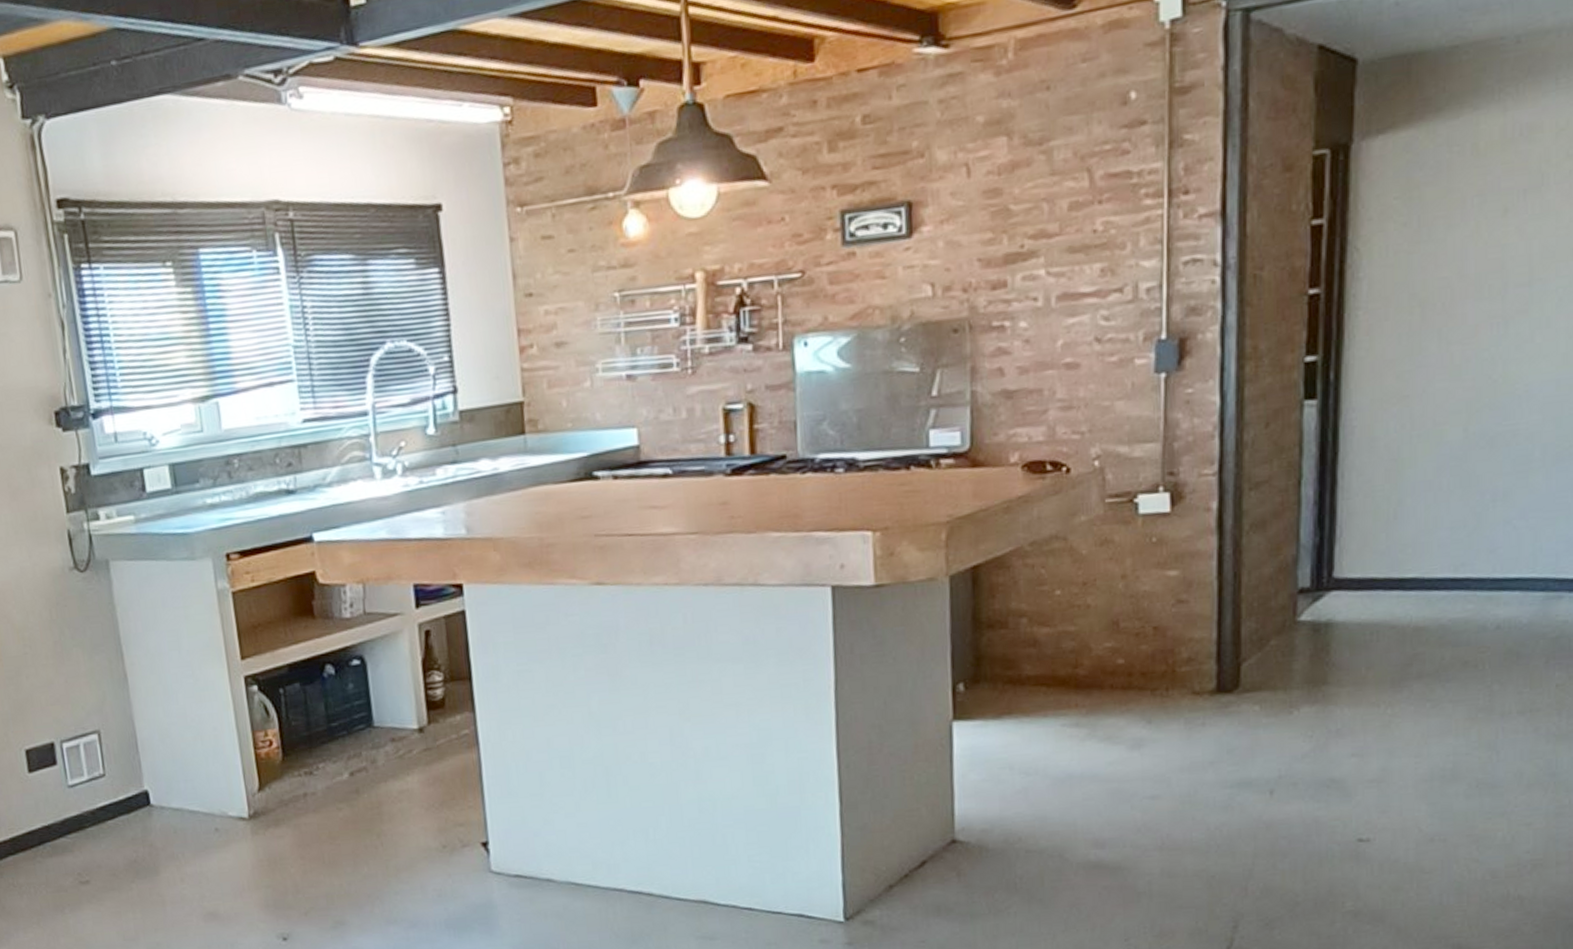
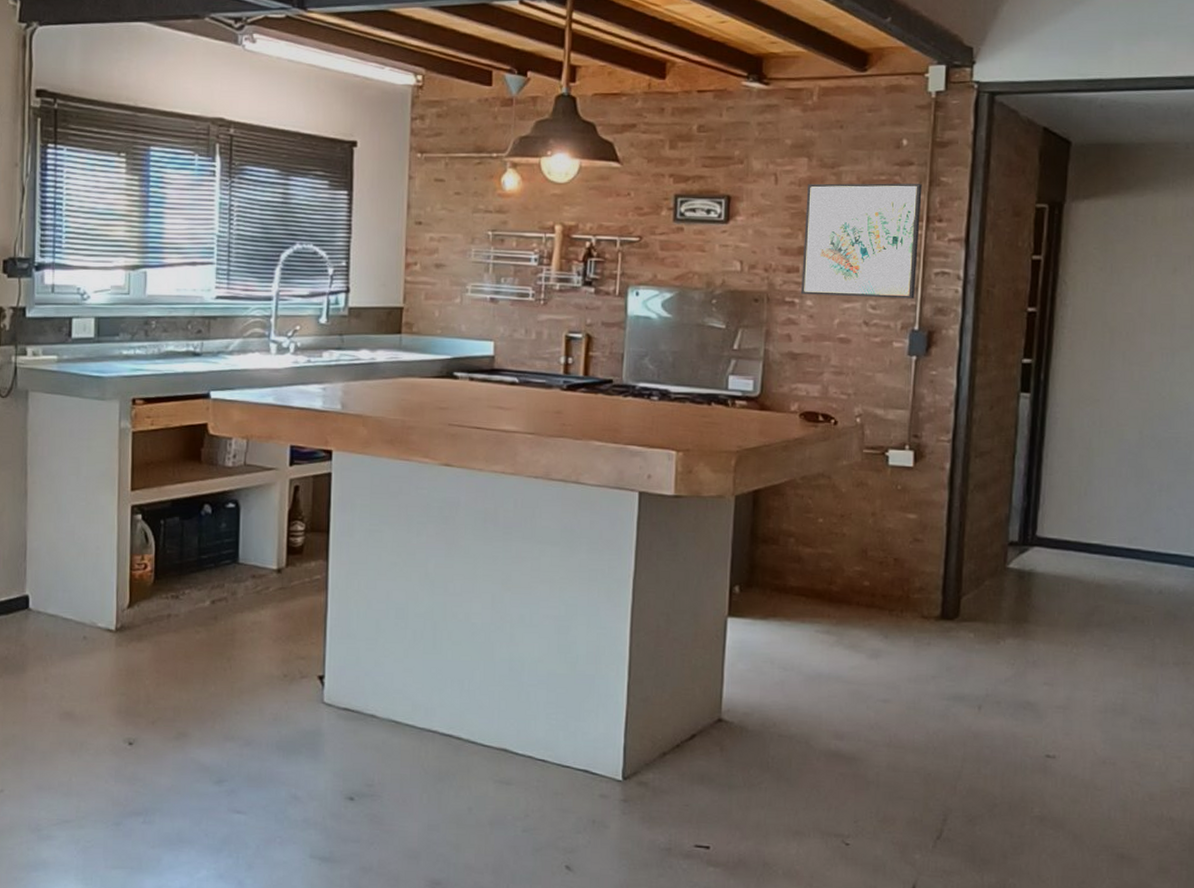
wall art: none [1009,146,1160,315] -> present [801,183,922,299]

